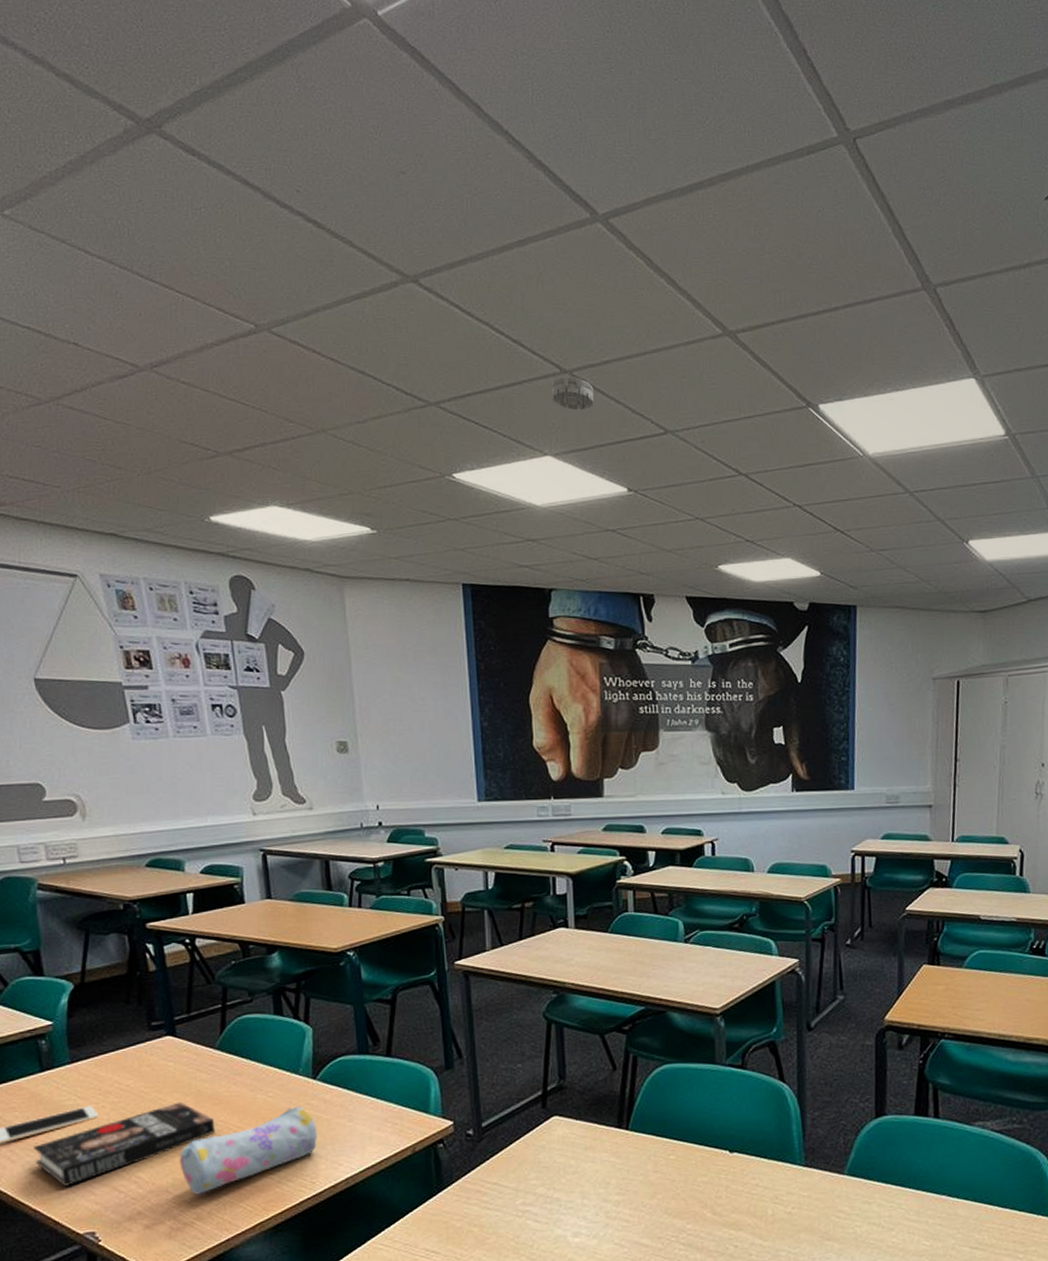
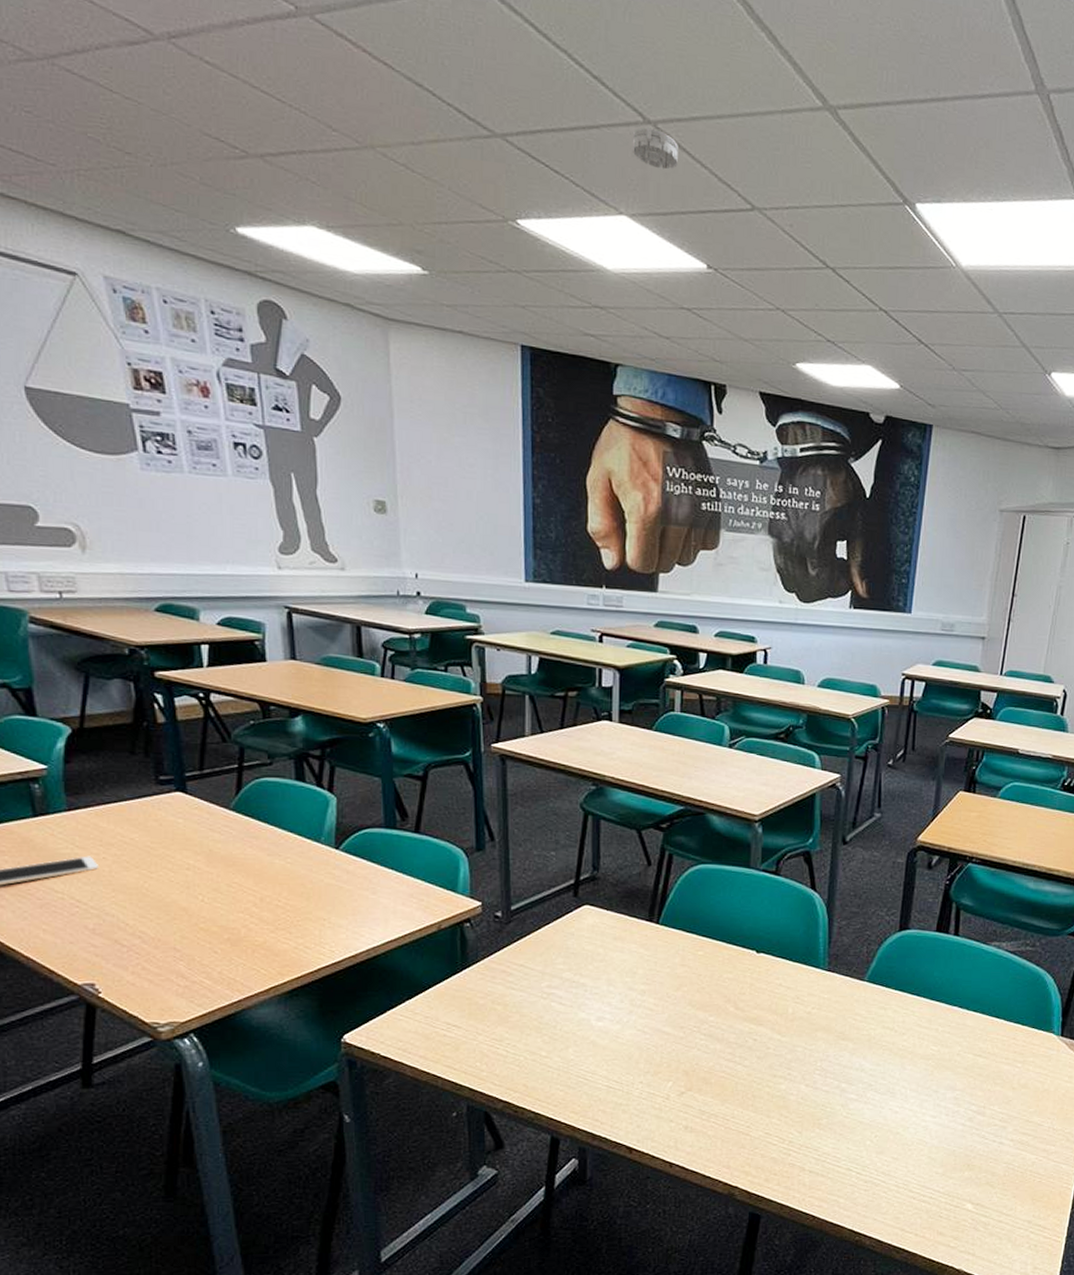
book: present [34,1101,215,1186] -> none [26,860,228,936]
pencil case: present [179,1106,317,1195] -> none [188,874,338,954]

